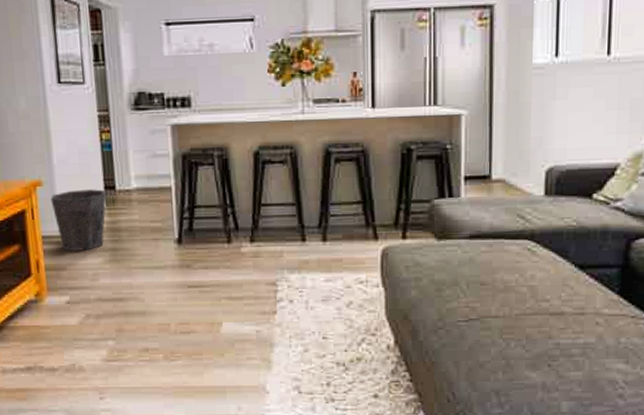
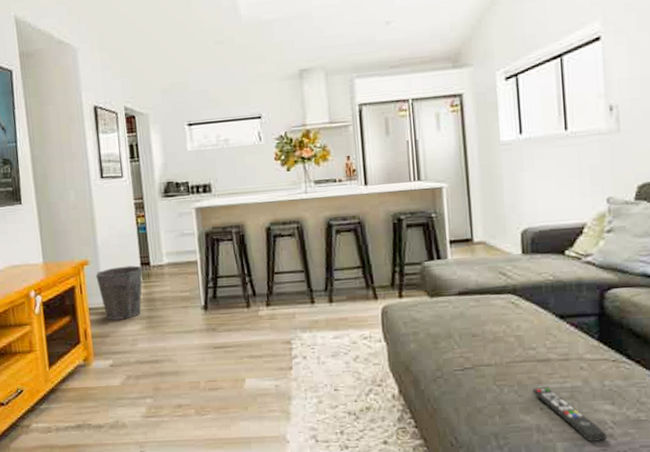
remote control: none [541,343,617,401] -> present [532,387,608,442]

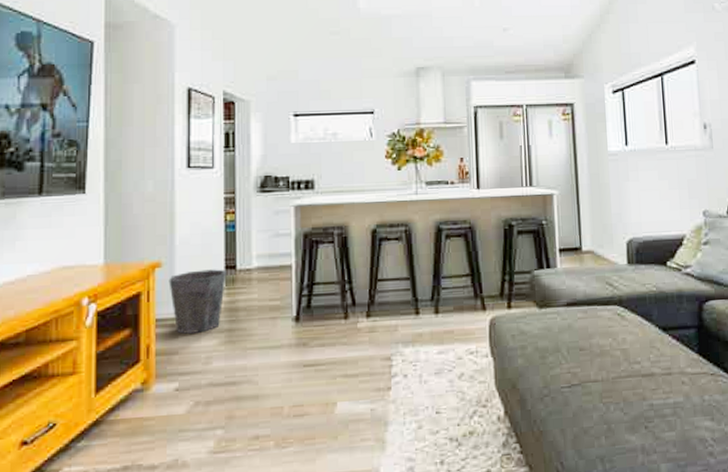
remote control: present [532,387,608,442] -> none [637,404,708,461]

